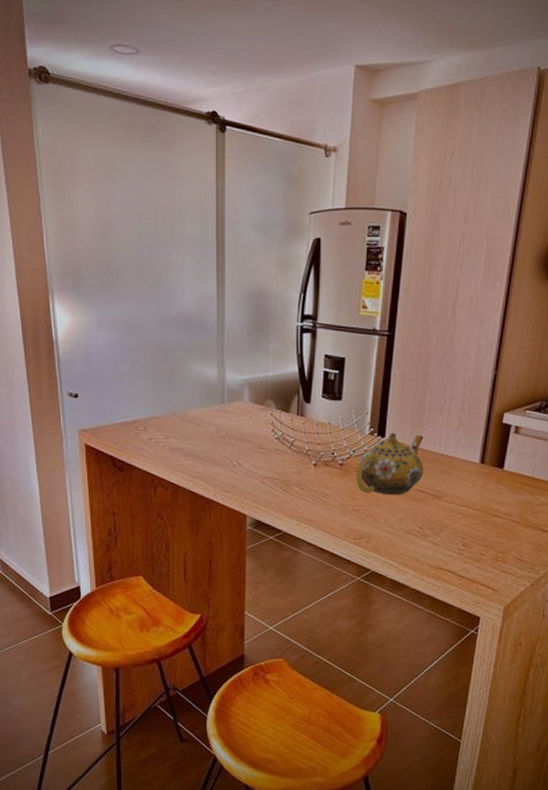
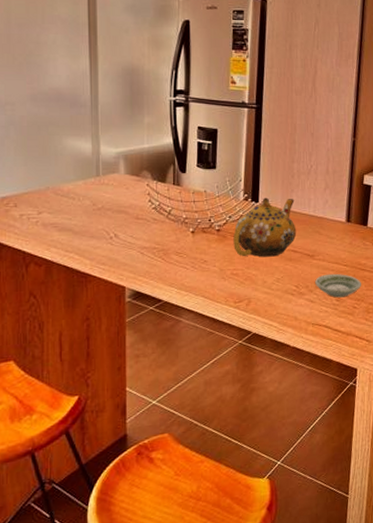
saucer: none [441,517,492,543] -> present [315,273,361,298]

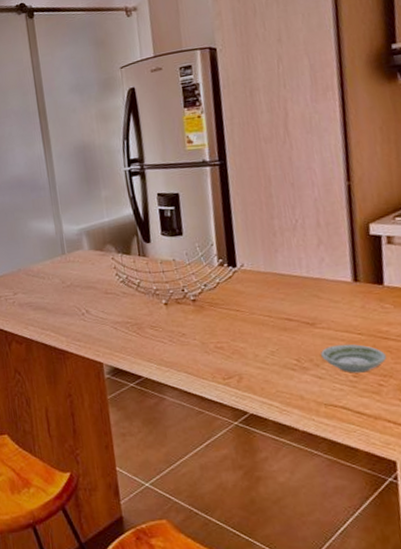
teapot: present [233,197,297,257] -> none [212,260,289,328]

